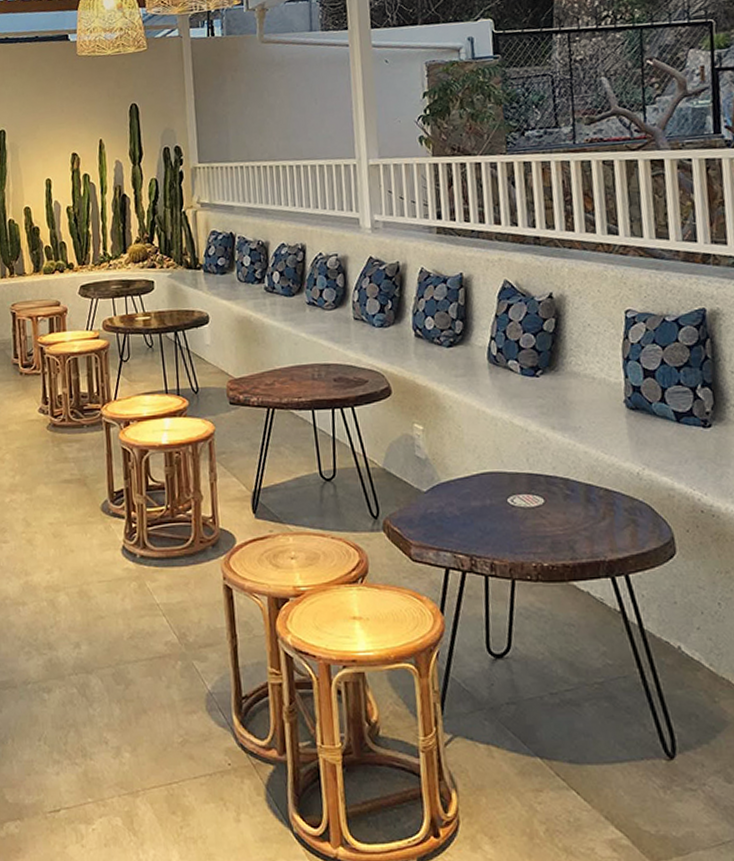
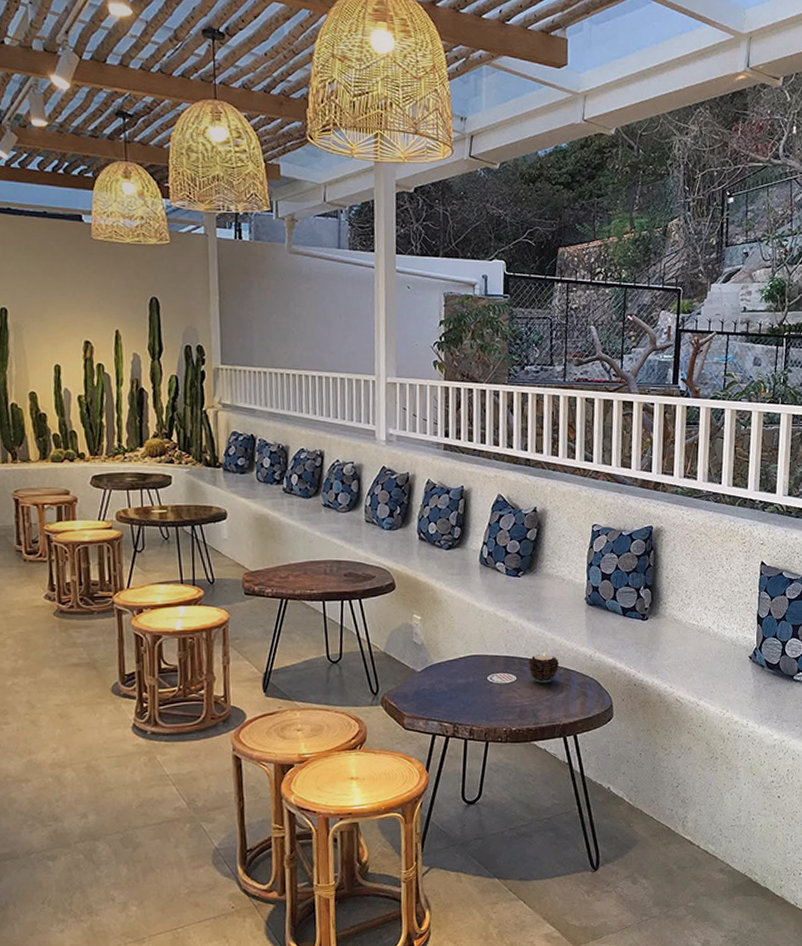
candle: none [556,468,598,507] -> present [528,652,560,683]

